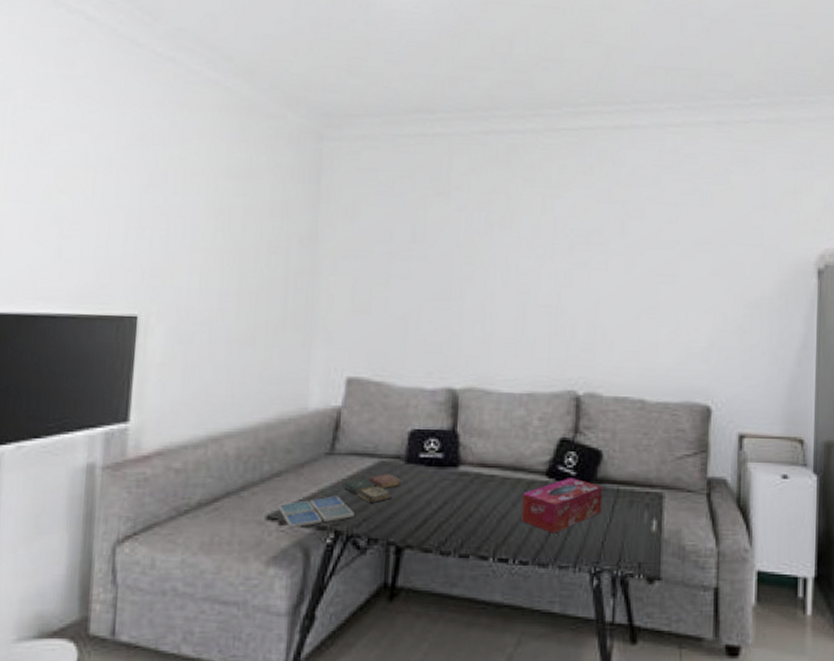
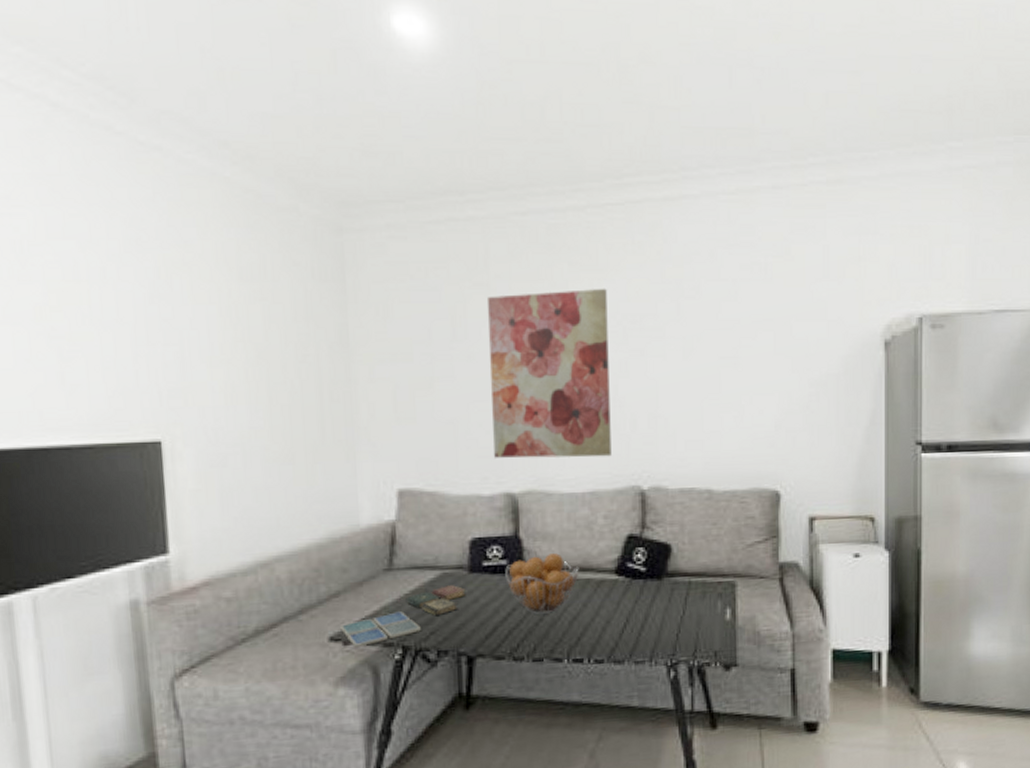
wall art: none [440,203,557,361] -> present [486,288,612,458]
fruit basket: none [440,451,512,511] -> present [505,553,579,615]
tissue box: present [522,478,603,533] -> none [593,574,674,630]

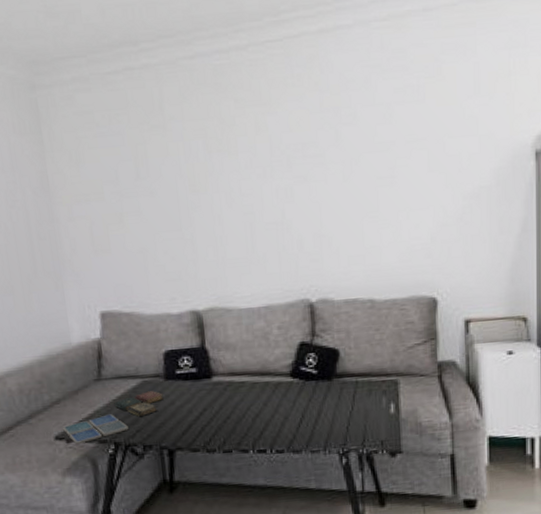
wall art: present [486,288,612,458] -> none [163,121,282,281]
fruit basket: present [505,553,579,615] -> none [195,361,259,414]

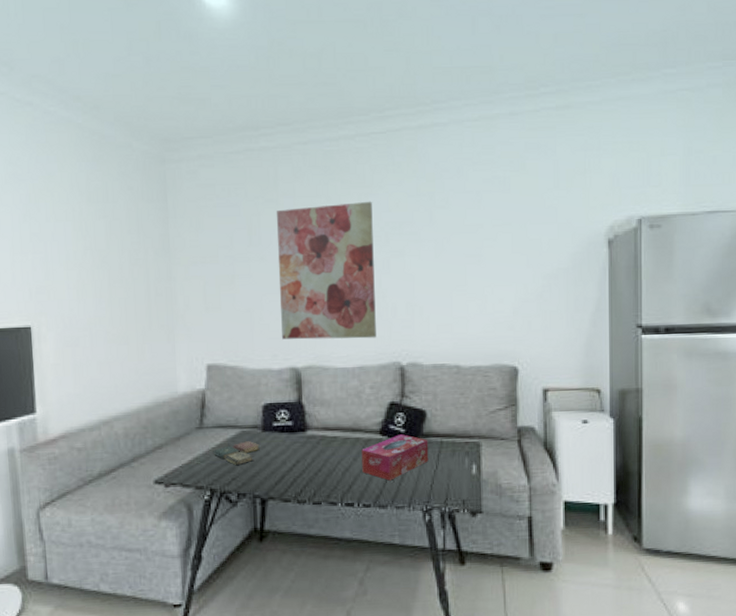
drink coaster: present [63,414,129,445] -> none [163,461,225,490]
wall art: none [163,121,282,281] -> present [276,201,376,340]
tissue box: none [272,376,344,425] -> present [362,434,429,481]

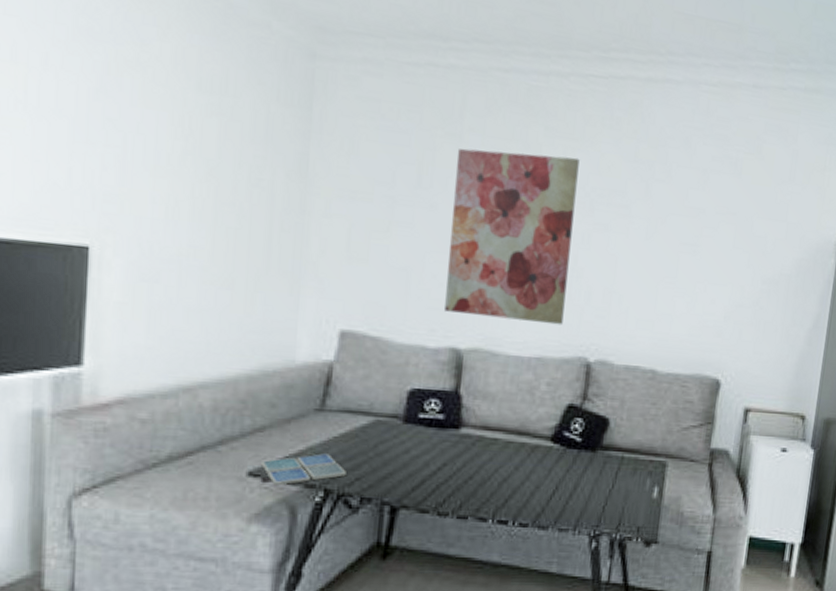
drink coaster: none [163,461,225,490] -> present [261,454,346,486]
book: present [213,441,260,466] -> none [334,433,398,463]
tissue box: present [362,434,429,481] -> none [523,444,607,497]

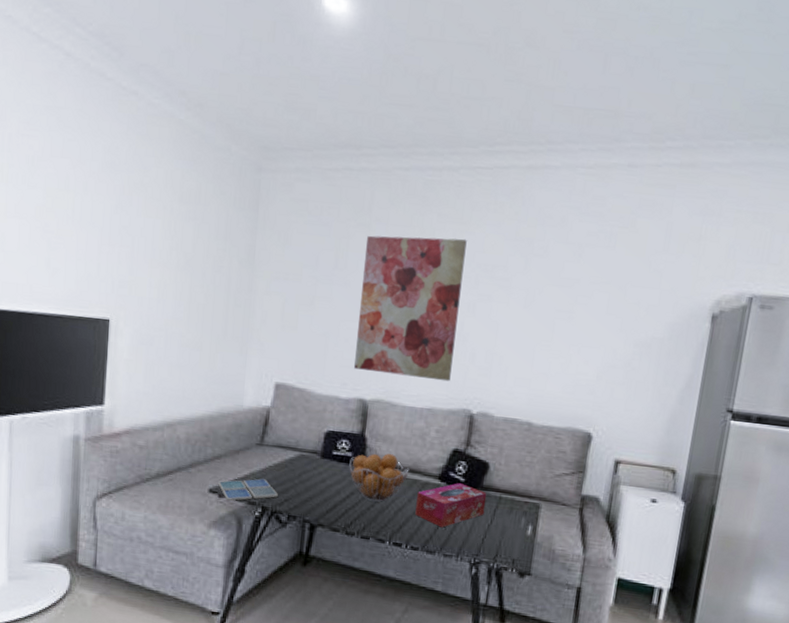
fruit basket: none [440,413,516,474] -> present [349,453,410,503]
tissue box: none [523,444,607,497] -> present [415,483,487,528]

